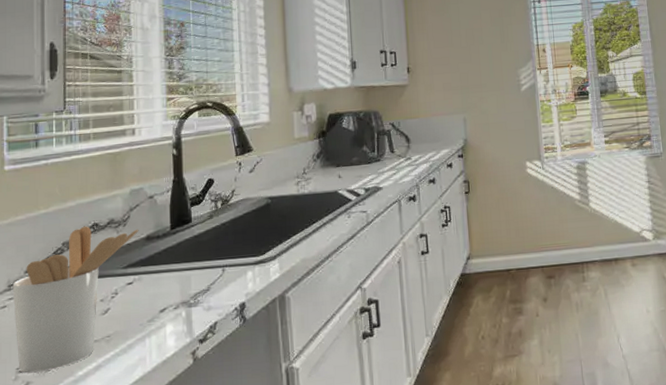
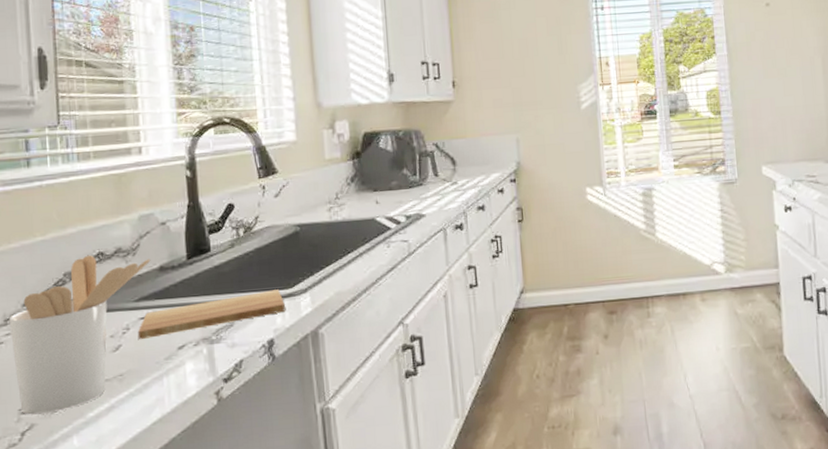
cutting board: none [124,257,256,303] -> present [137,289,285,339]

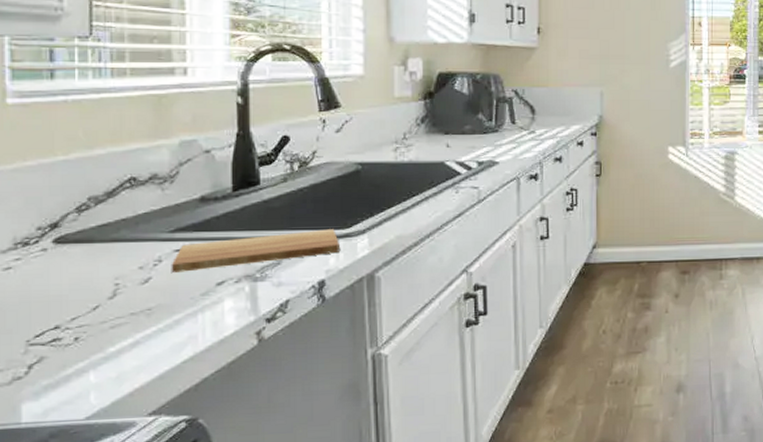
utensil holder: present [9,255,151,415] -> none [19,179,191,347]

